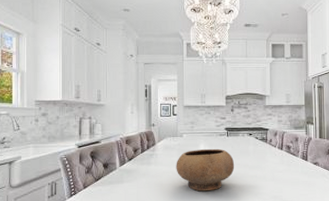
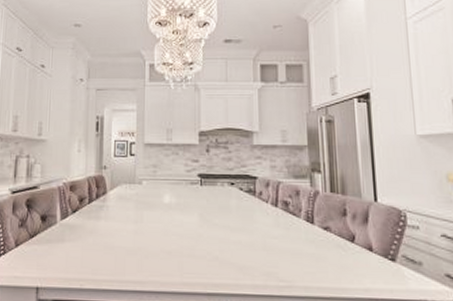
bowl: present [176,148,235,192] -> none [132,201,211,260]

